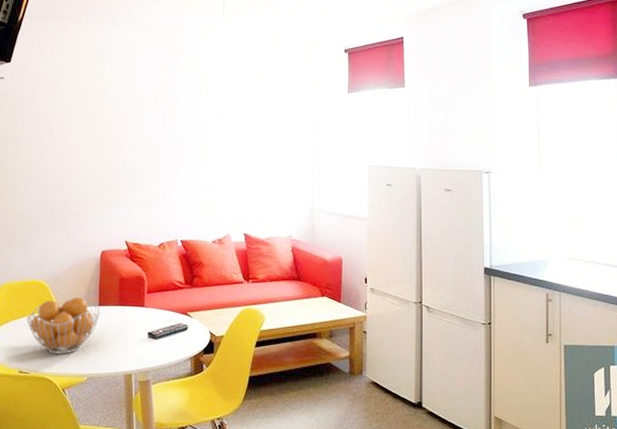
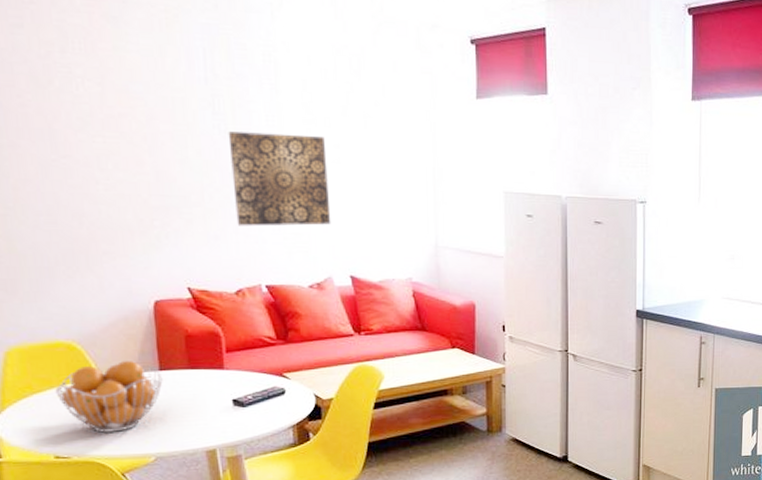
wall art: none [164,124,233,194] -> present [228,131,331,226]

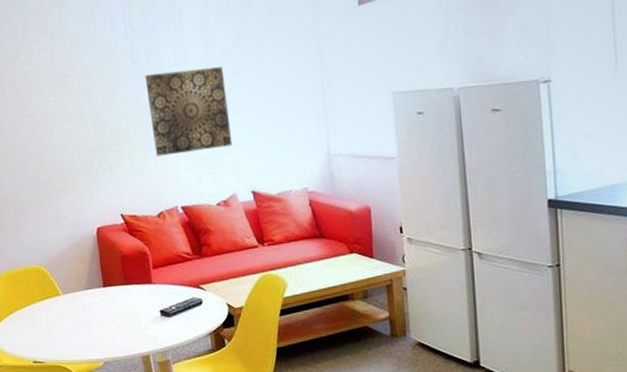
fruit basket: present [55,361,163,434] -> none [31,280,107,342]

